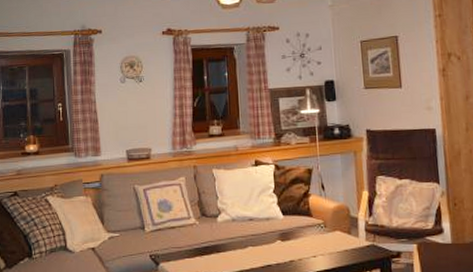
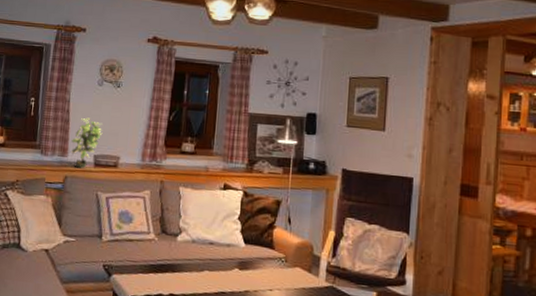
potted plant: none [102,115,132,165] -> present [70,117,103,169]

